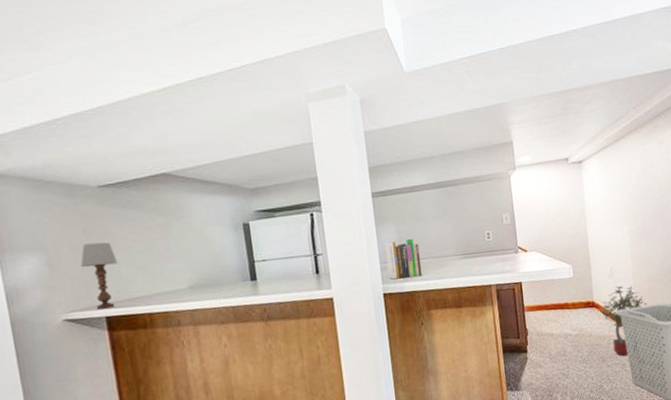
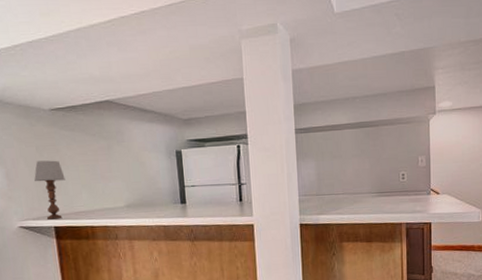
books: present [385,238,423,280] -> none [304,174,338,212]

